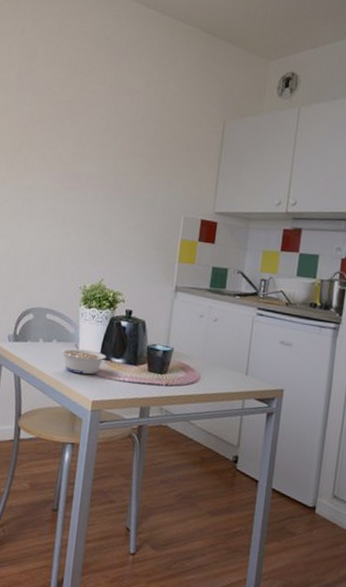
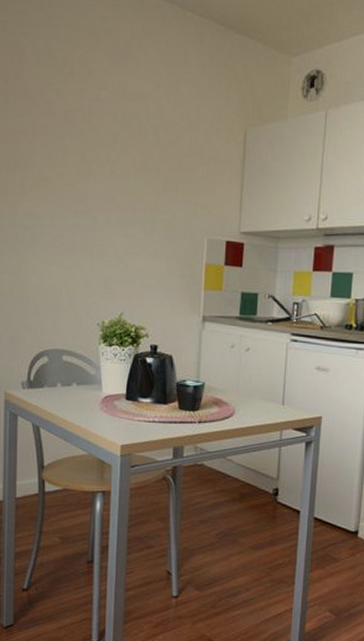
legume: present [60,343,106,375] -> none [82,385,133,418]

